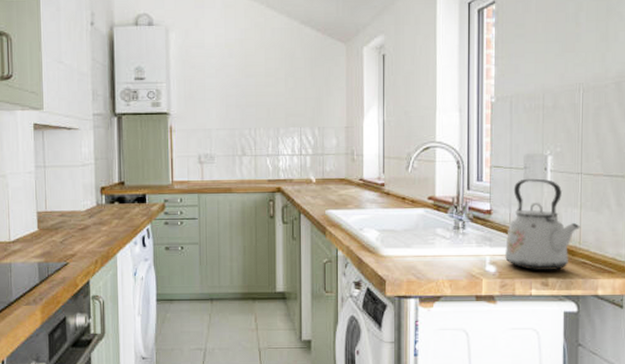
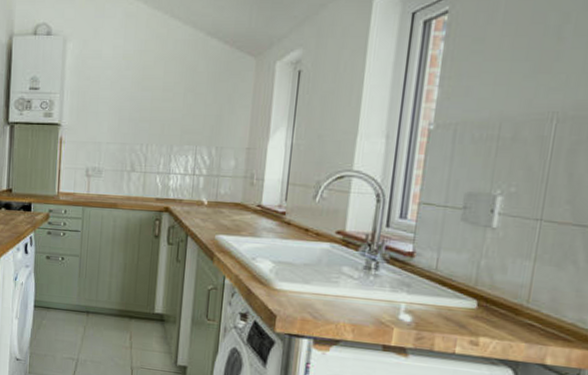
kettle: present [505,178,581,271] -> none [425,220,532,330]

